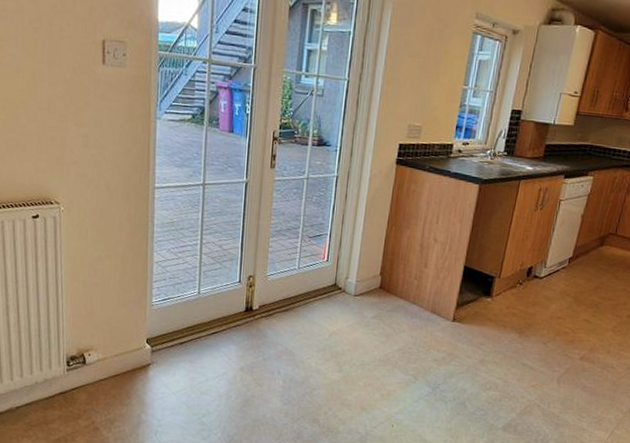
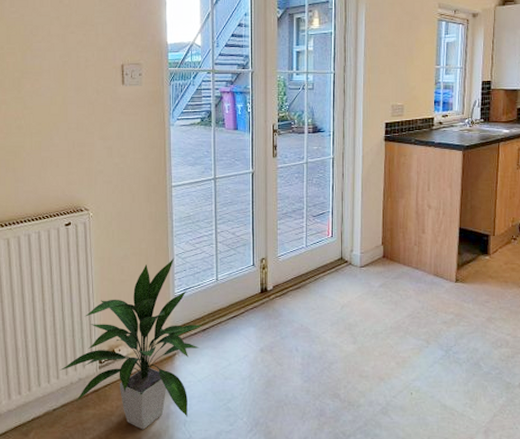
indoor plant: none [24,265,181,436] -> present [59,258,203,430]

